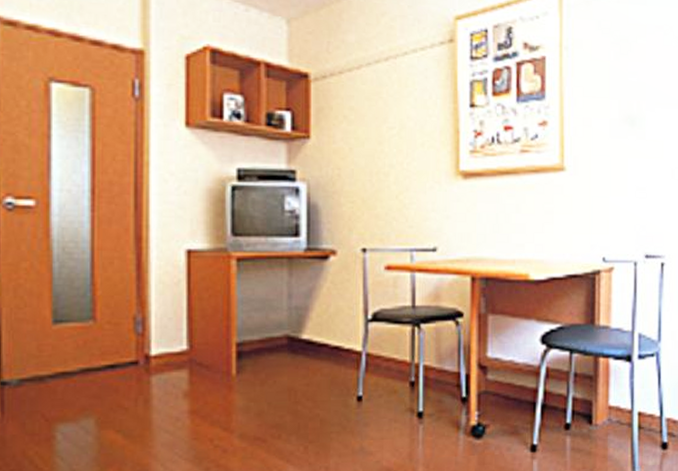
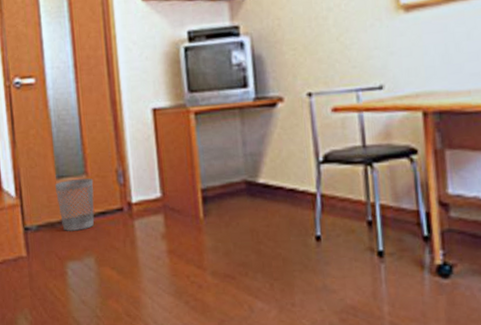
wastebasket: none [50,324,103,388] -> present [55,178,95,232]

